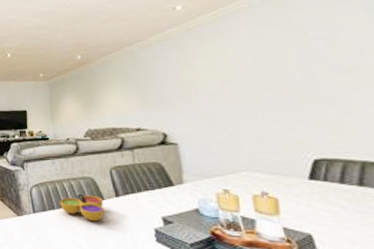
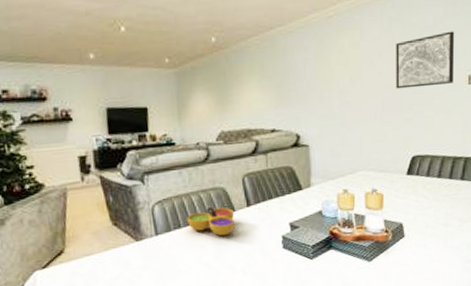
wall art: none [272,27,363,90] -> present [396,31,455,89]

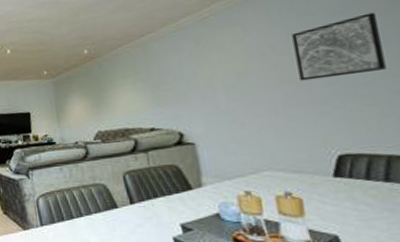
decorative bowl: present [187,206,236,236] -> none [70,202,120,233]

